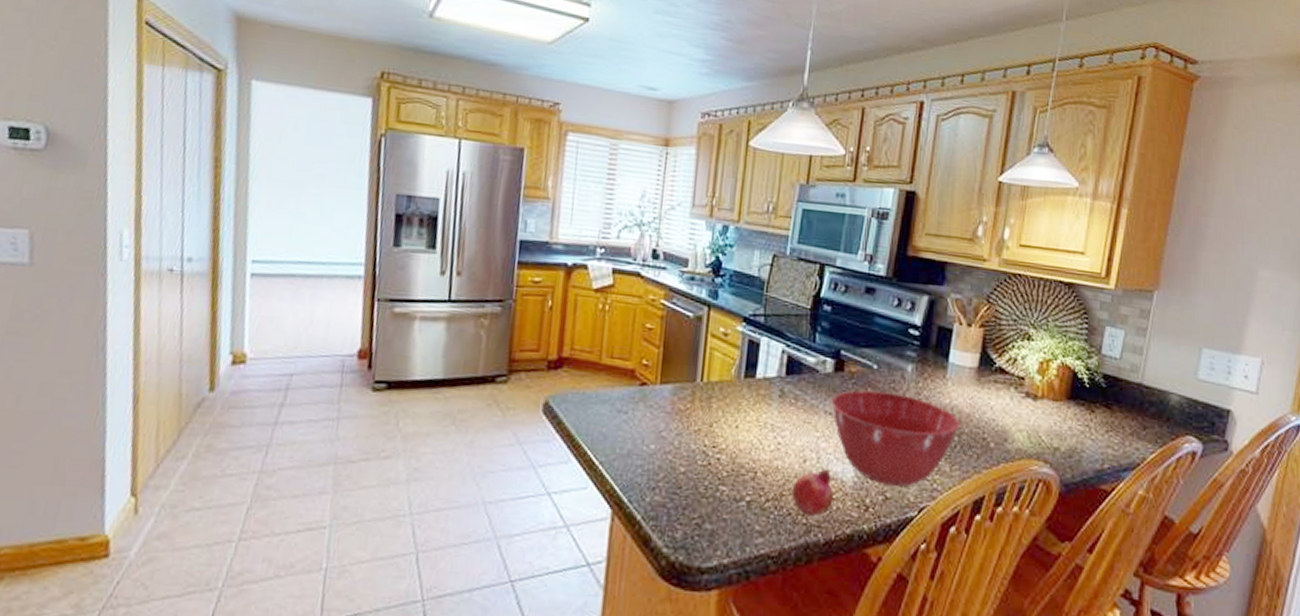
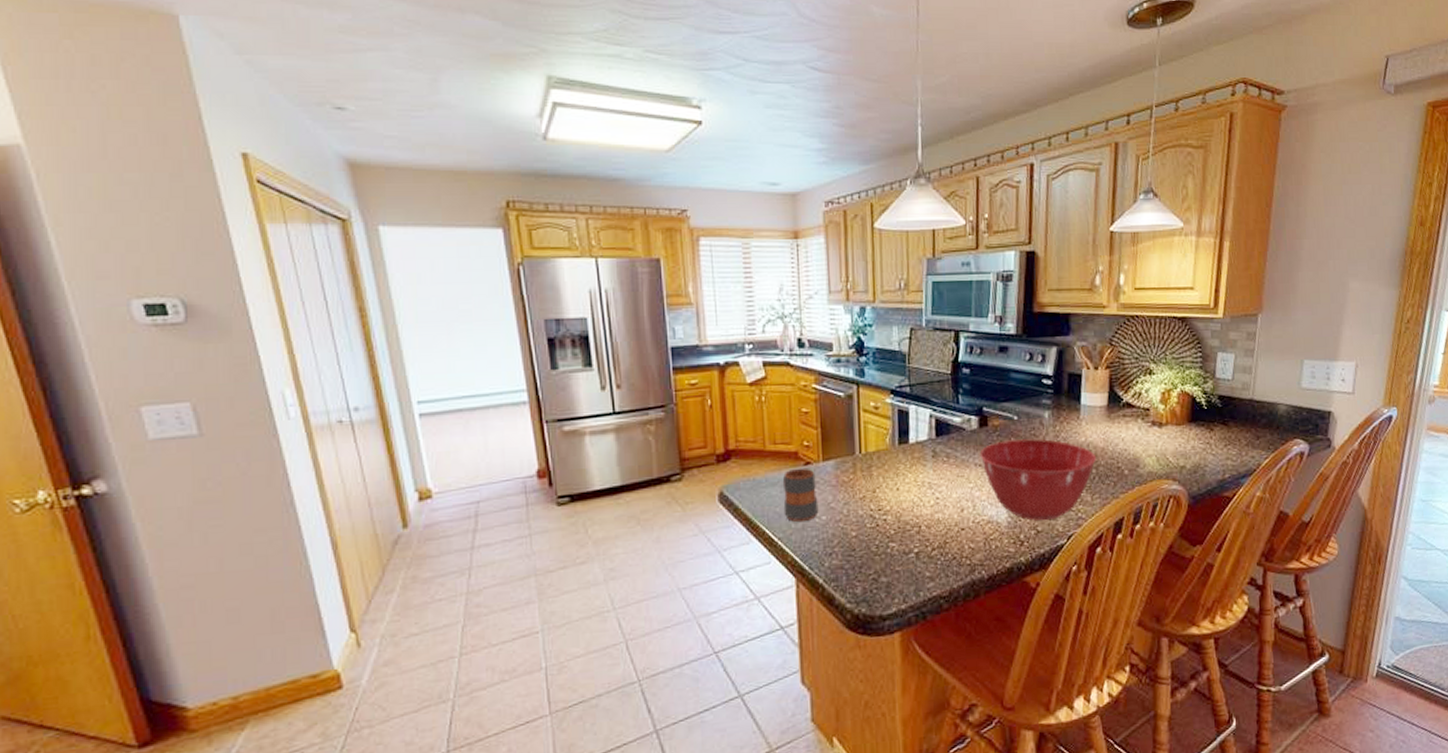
mug: none [610,387,650,448] -> present [782,468,819,523]
fruit: present [791,468,834,517] -> none [954,514,992,558]

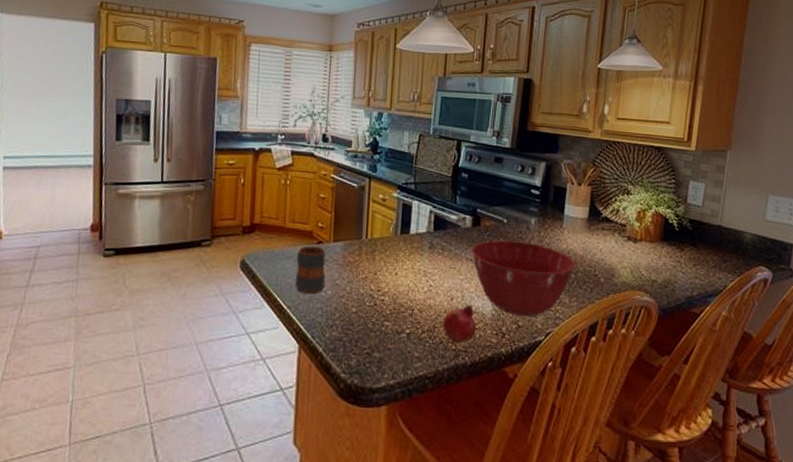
fruit: none [954,514,992,558] -> present [442,304,476,344]

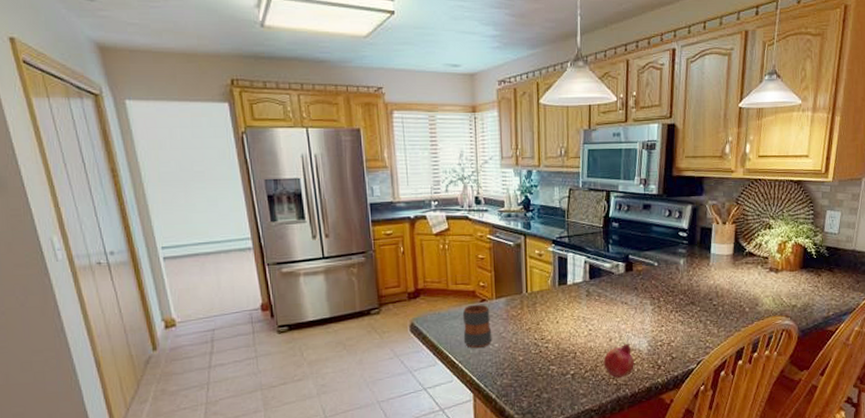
mixing bowl: present [471,240,575,317] -> none [625,281,722,349]

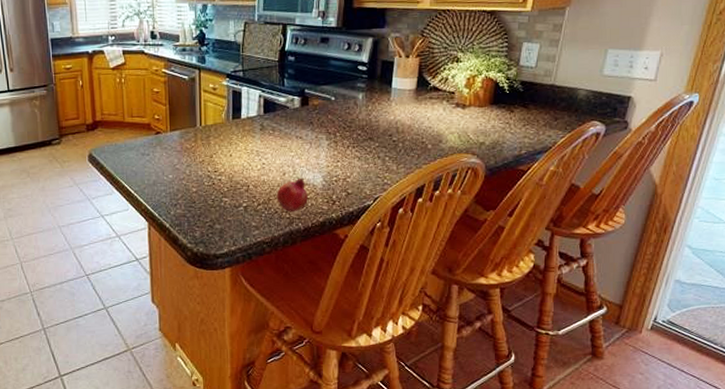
mug: present [462,304,492,349] -> none [138,136,167,180]

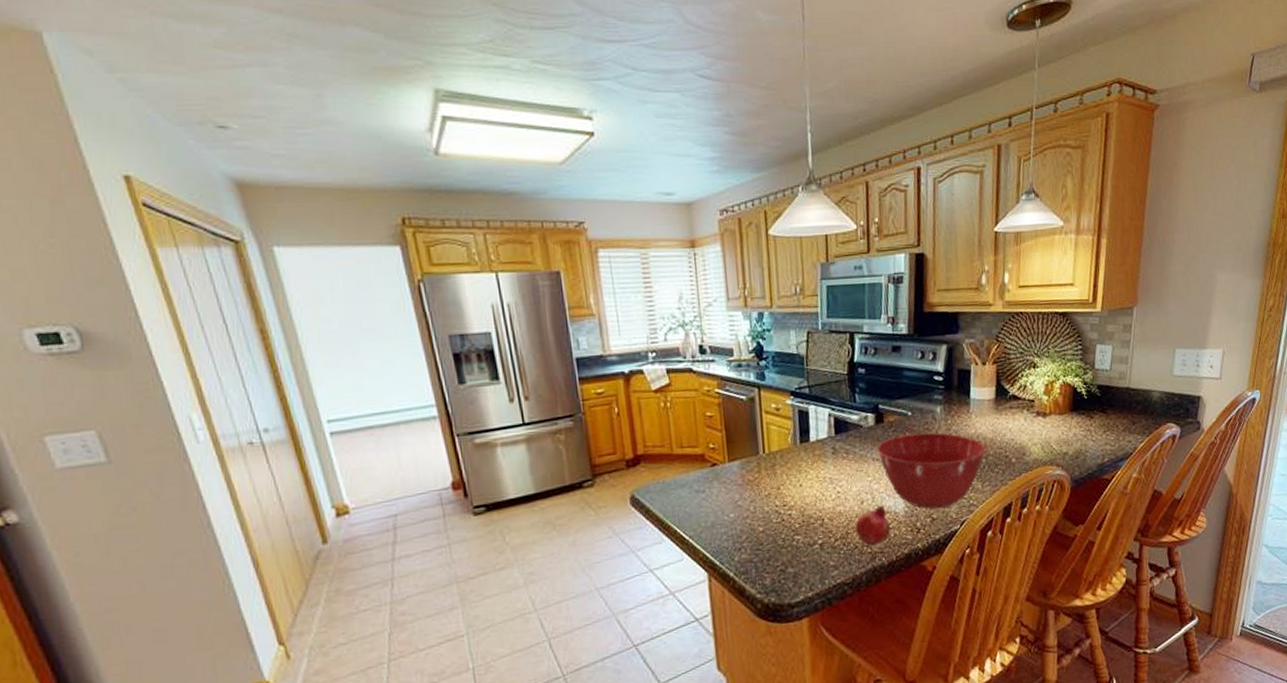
mixing bowl: none [300,116,403,185] -> present [876,432,986,509]

